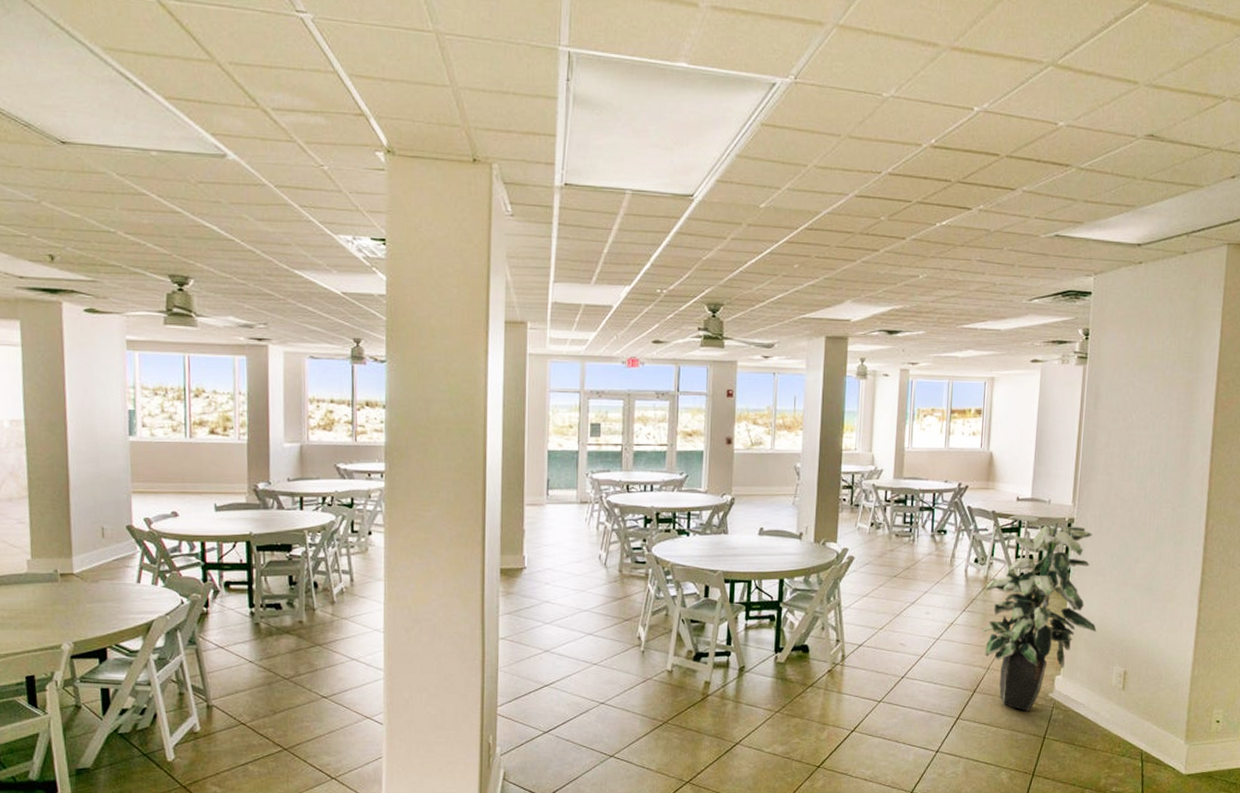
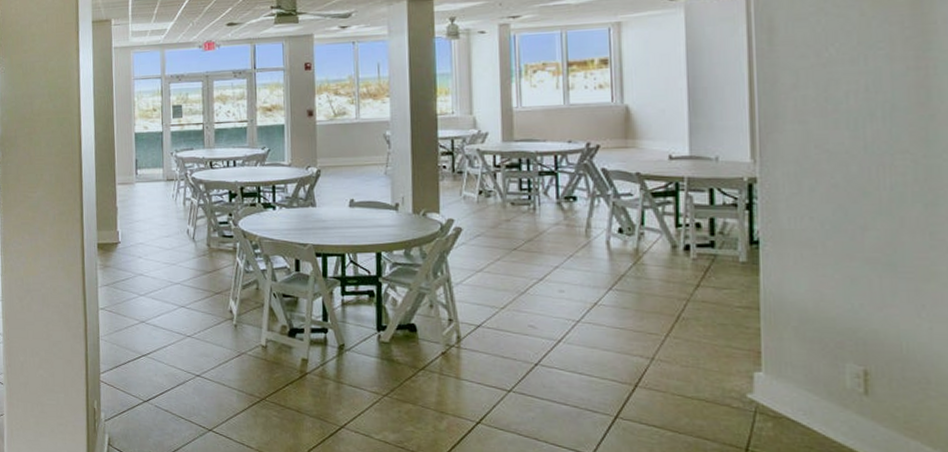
indoor plant: present [980,514,1097,711] -> none [636,175,811,415]

